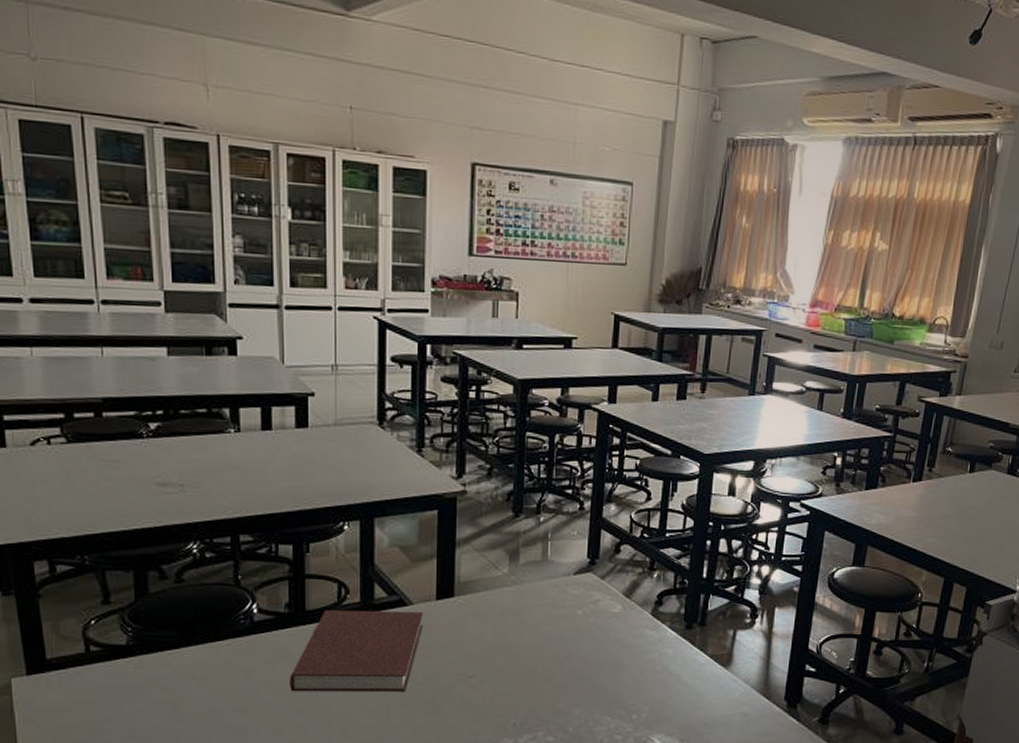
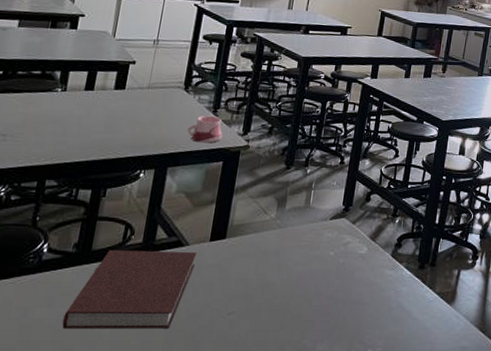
mug: none [391,455,433,489] -> present [187,115,223,143]

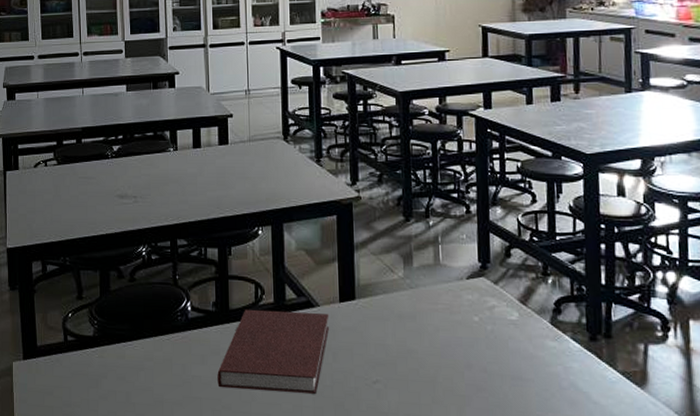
mug: present [187,115,223,143] -> none [295,165,331,196]

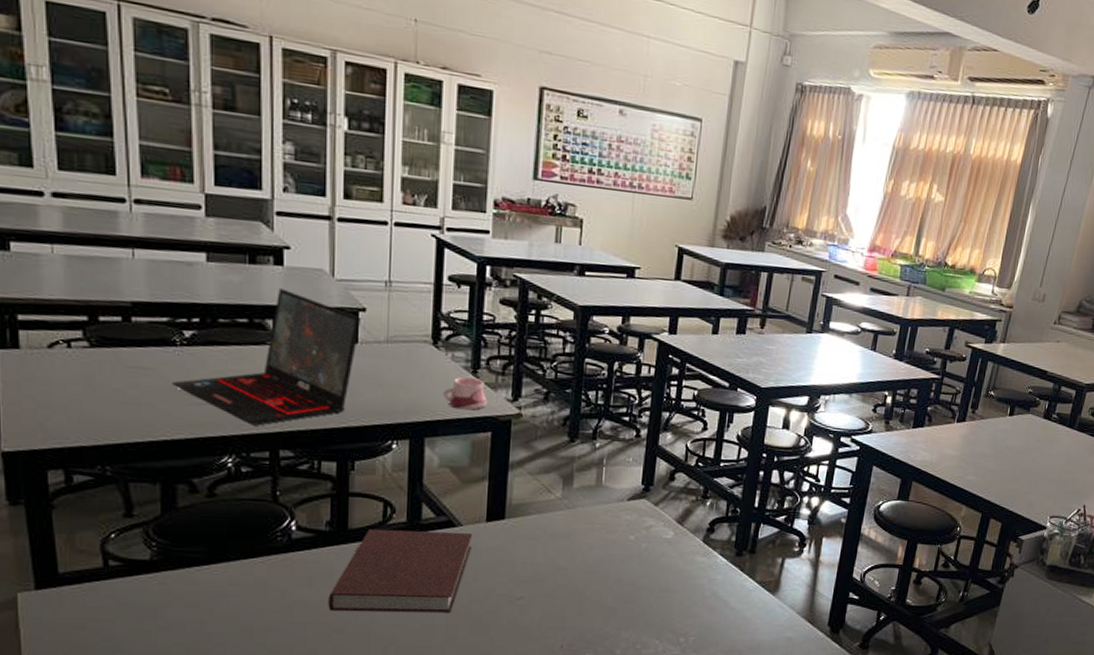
laptop: none [106,106,230,219] -> present [172,288,361,426]
mug: none [295,165,331,196] -> present [443,376,488,410]

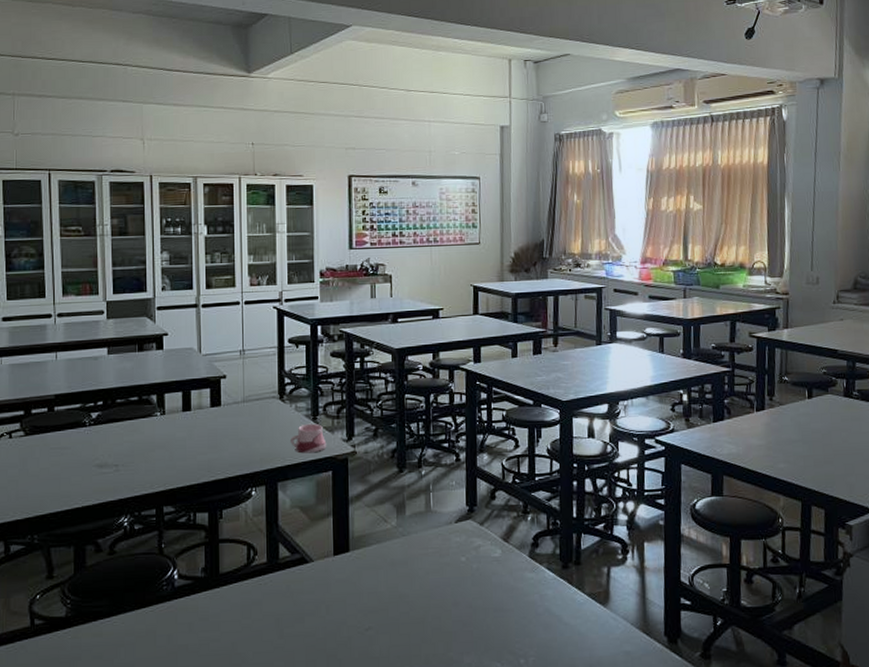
laptop: present [172,288,361,426] -> none [83,368,222,487]
notebook: present [328,528,473,612] -> none [206,568,324,654]

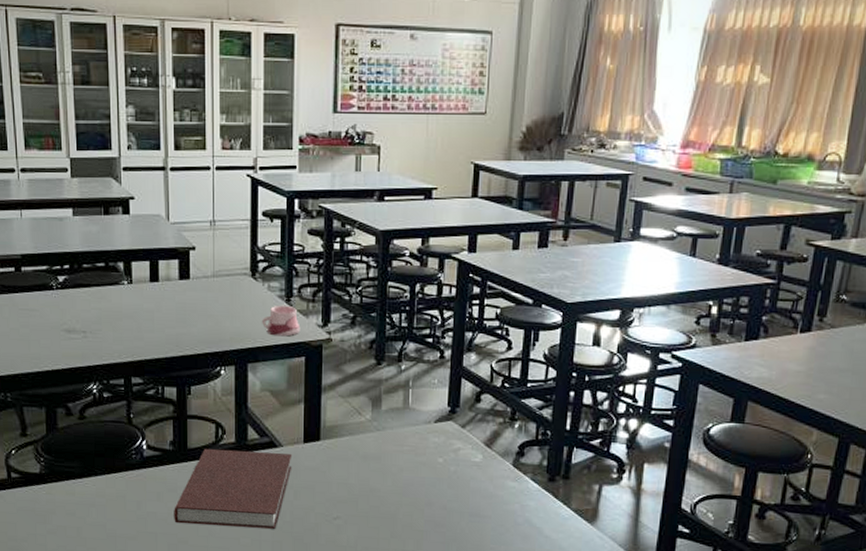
notebook: none [206,568,324,654] -> present [174,448,293,529]

